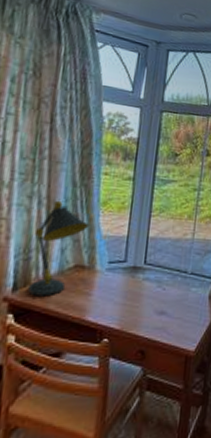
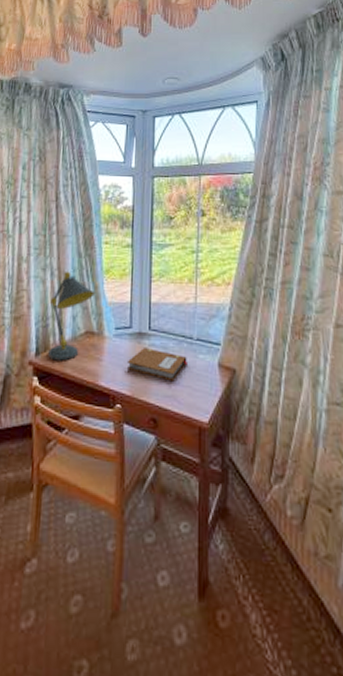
notebook: none [117,282,180,314] -> present [126,348,187,382]

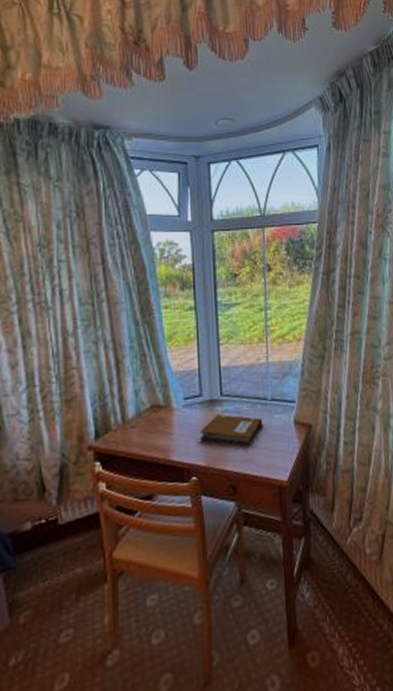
desk lamp: present [48,271,96,361] -> none [106,341,159,442]

